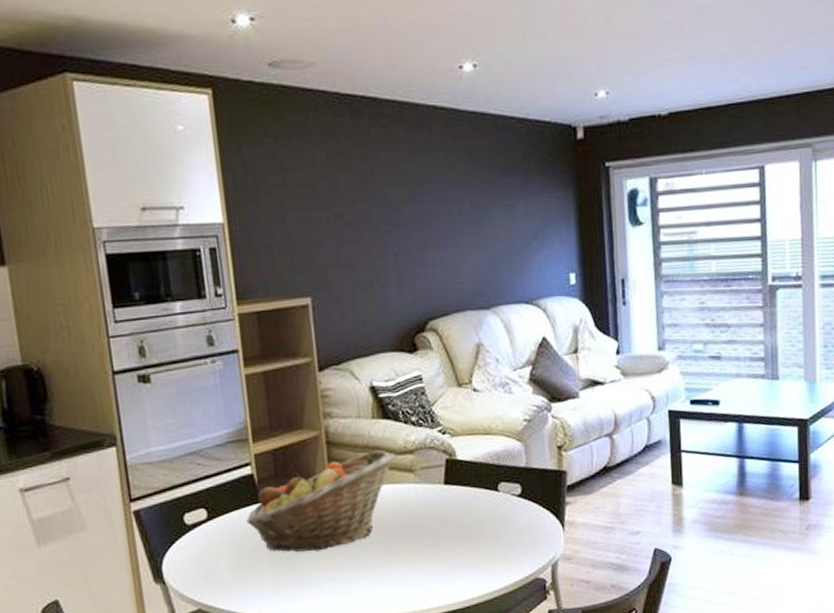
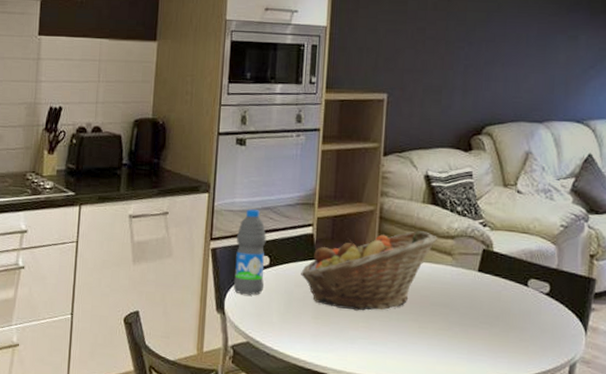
water bottle: none [161,457,206,558] -> present [233,209,266,296]

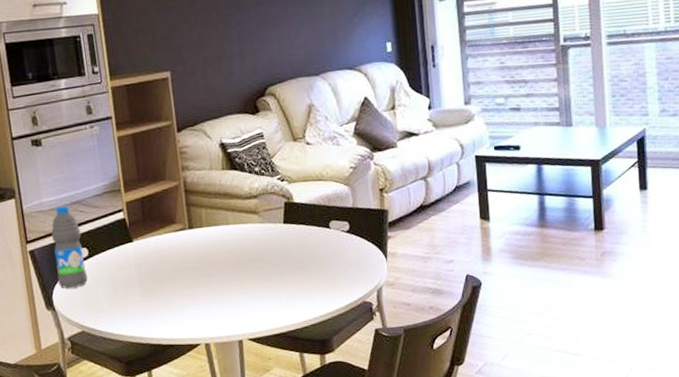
fruit basket: present [301,231,437,311] -> none [120,196,242,283]

